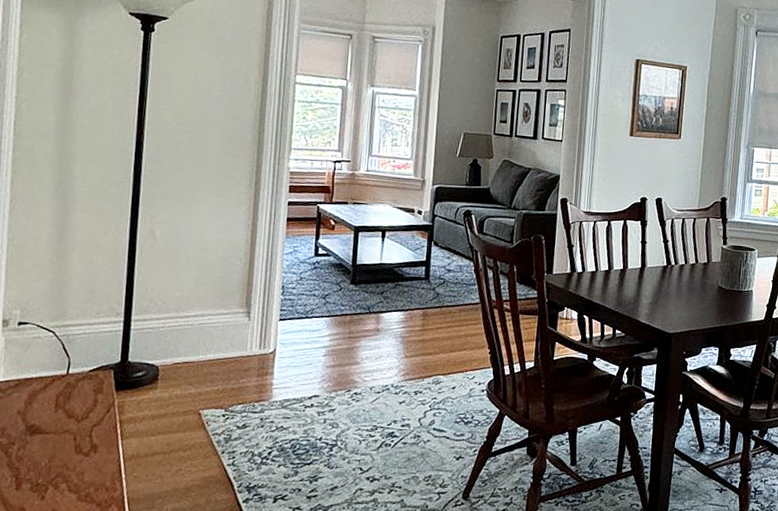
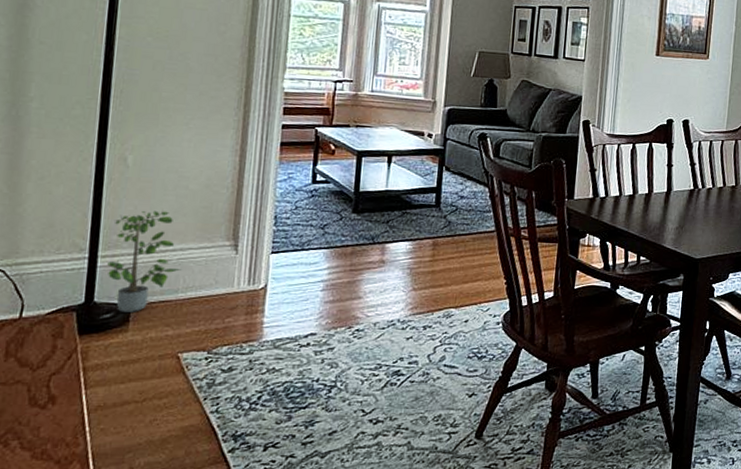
potted plant: none [139,279,202,372] -> present [107,210,182,312]

